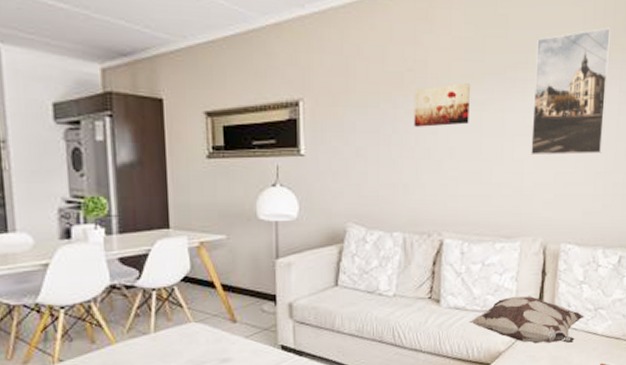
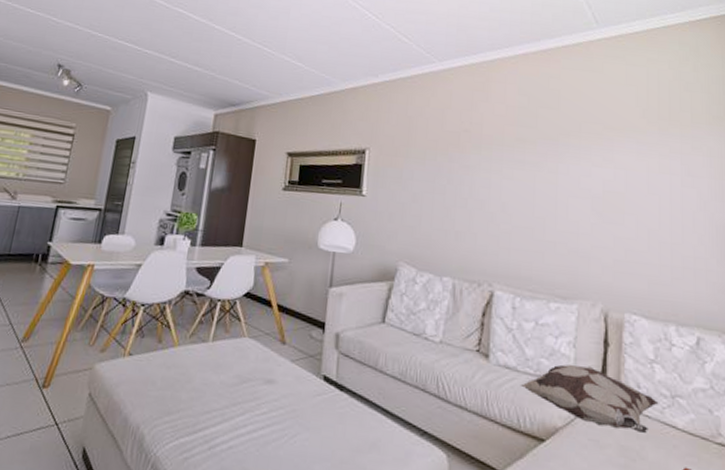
wall art: present [414,83,470,127] -> none [468,145,523,182]
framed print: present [531,27,612,156] -> none [587,105,667,224]

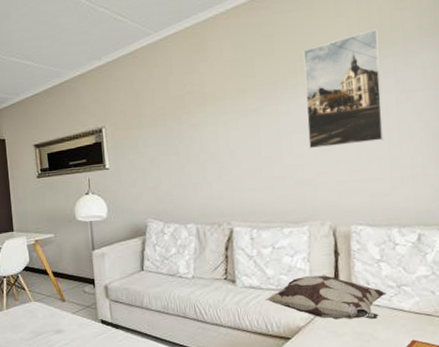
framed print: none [587,105,667,224] -> present [303,28,384,149]

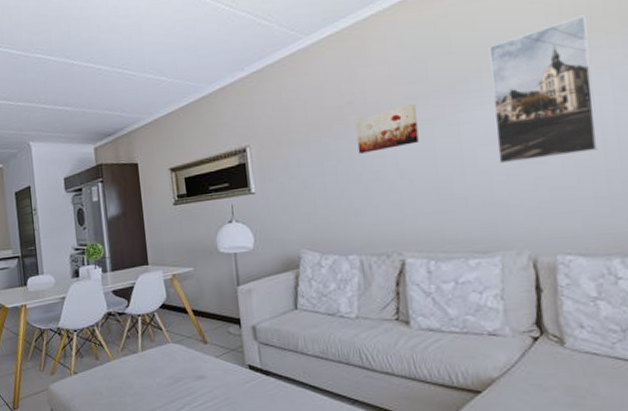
wall art: none [195,96,246,137] -> present [355,104,419,154]
decorative pillow: present [265,274,387,320] -> none [447,315,608,371]

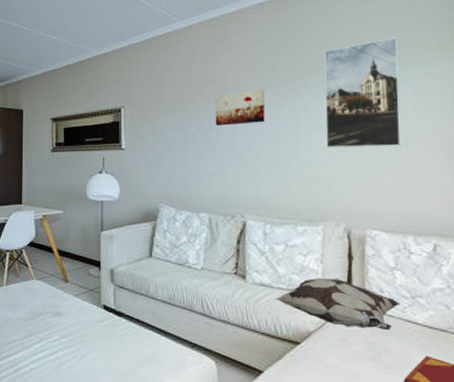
decorative pillow: none [447,315,608,371] -> present [275,277,400,330]

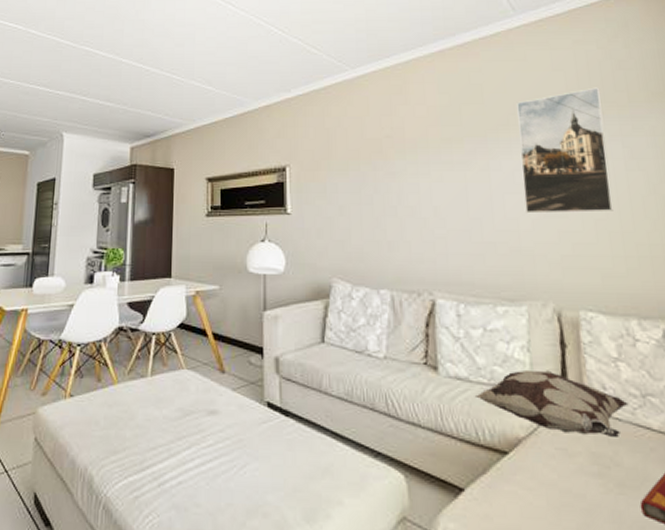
wall art: present [215,90,265,126] -> none [393,146,452,187]

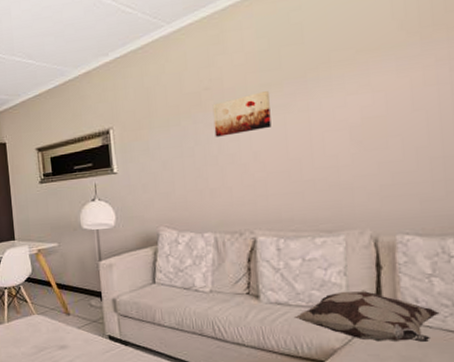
wall art: none [393,146,452,187] -> present [212,91,272,137]
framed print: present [517,87,613,214] -> none [338,10,436,149]

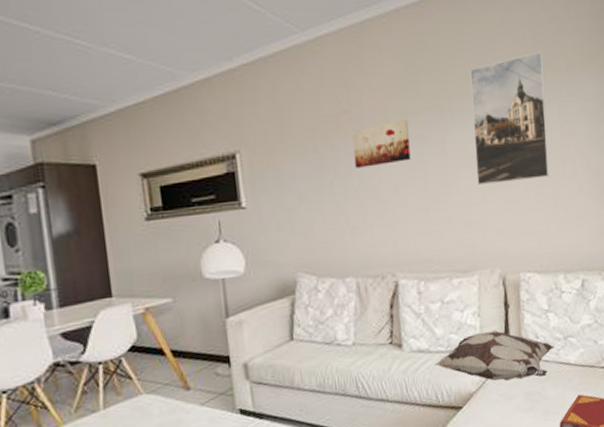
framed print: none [338,10,436,149] -> present [470,51,549,186]

